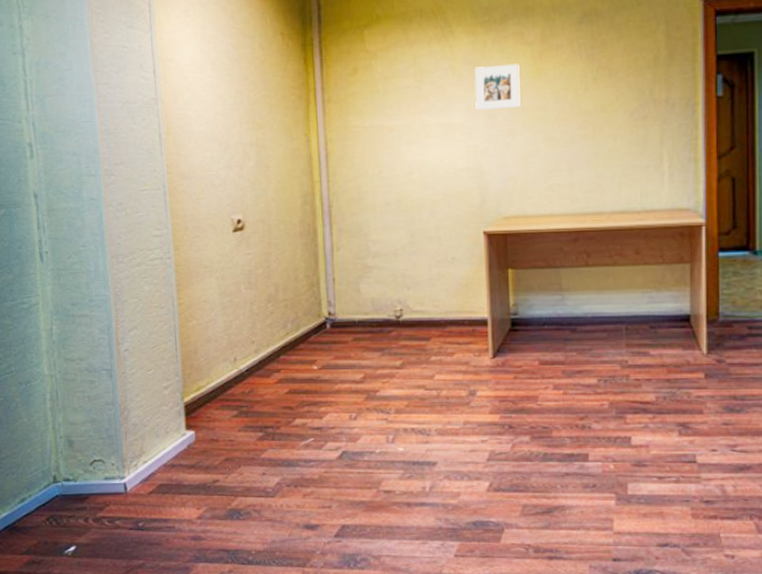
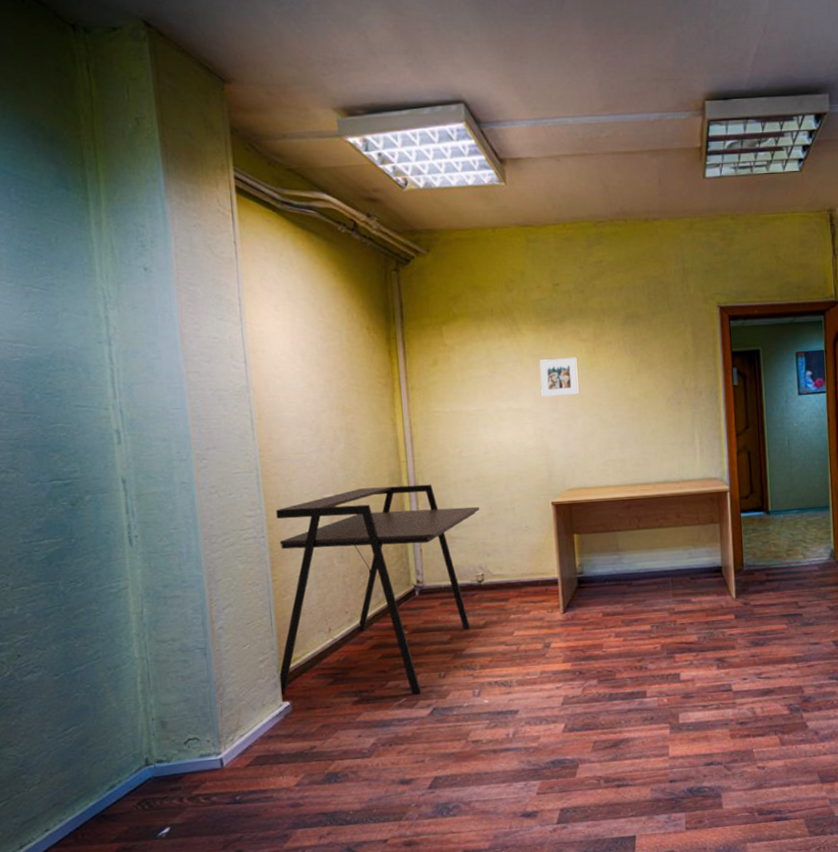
desk: none [182,207,401,436] -> present [276,484,480,697]

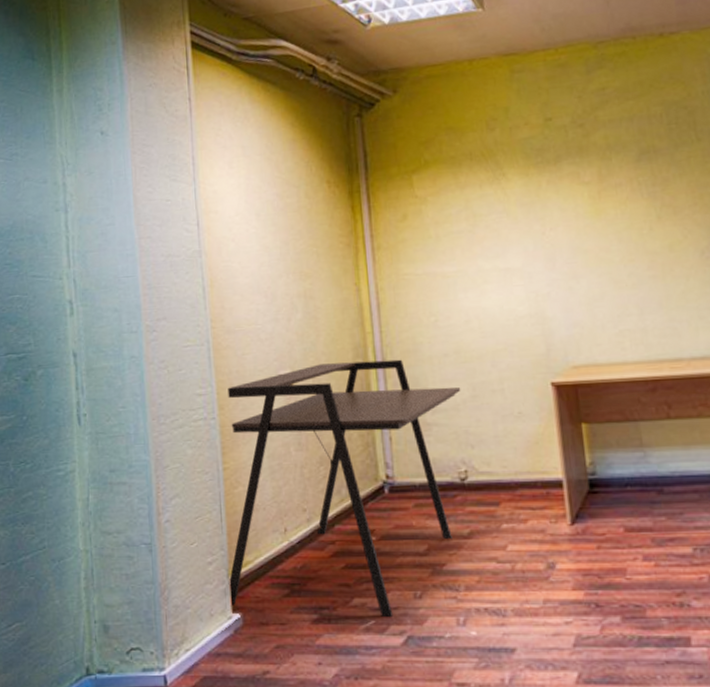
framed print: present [539,357,579,398] -> none [530,204,582,254]

